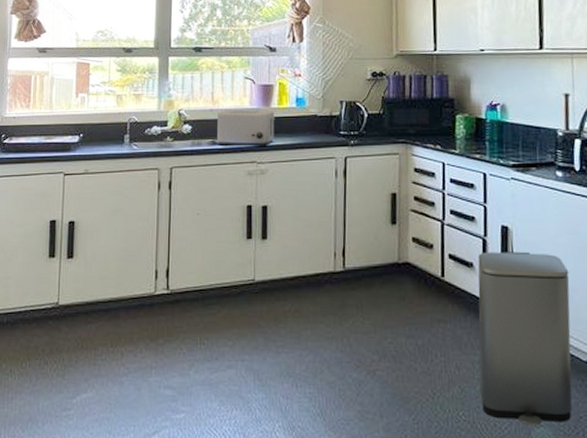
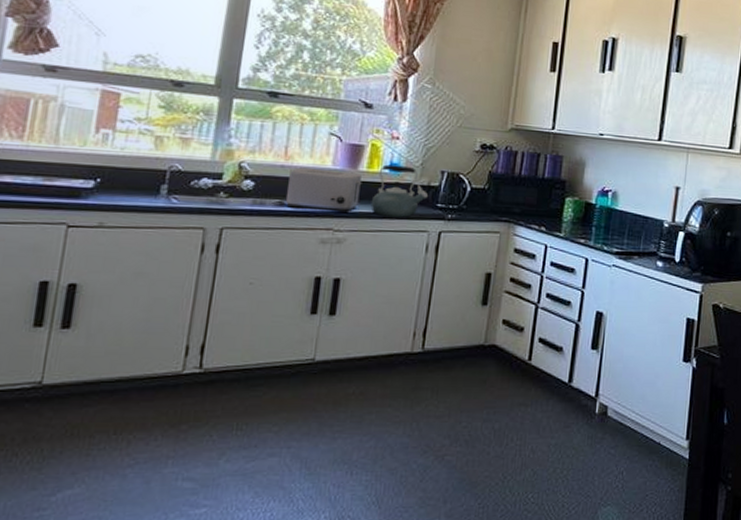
kettle: none [284,99,332,148] -> present [370,164,429,218]
pedal bin: present [478,251,572,426] -> none [552,337,656,505]

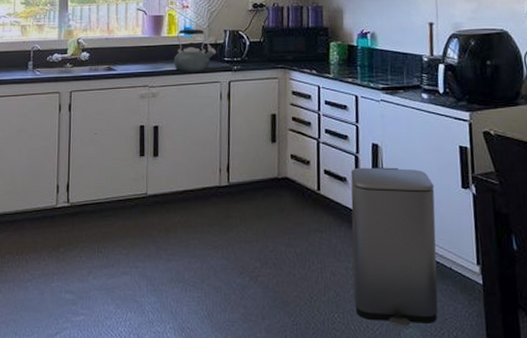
toaster: present [285,167,362,214] -> none [112,38,165,73]
pedal bin: none [552,337,656,505] -> present [350,167,438,327]

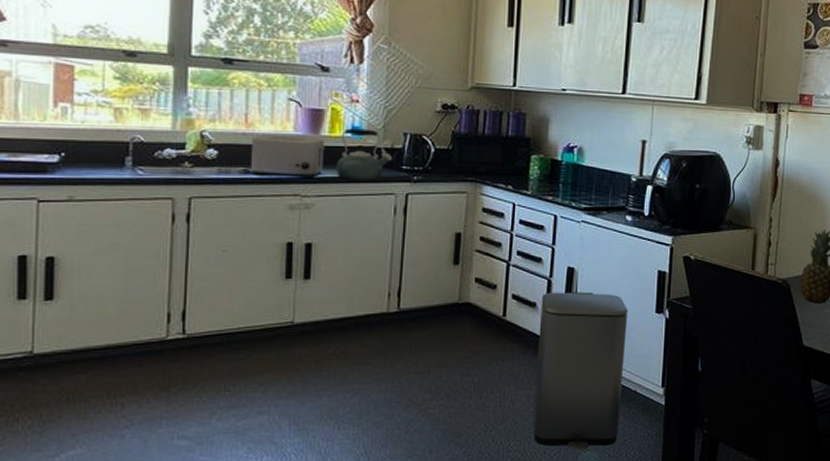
toaster: none [112,38,165,73] -> present [250,134,325,179]

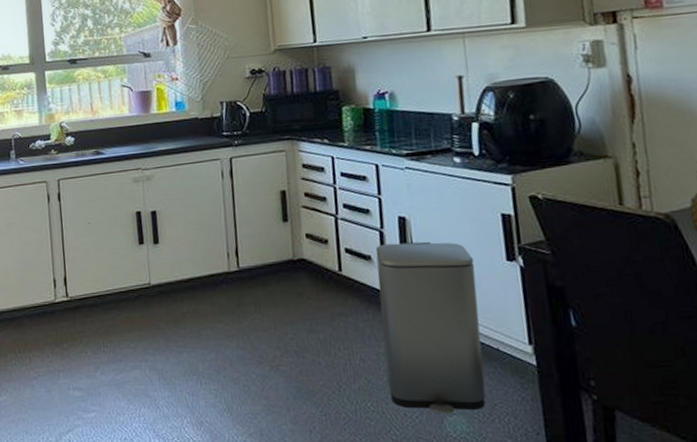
toaster: present [250,134,325,179] -> none [98,116,157,155]
kettle: present [336,128,393,182] -> none [166,102,214,152]

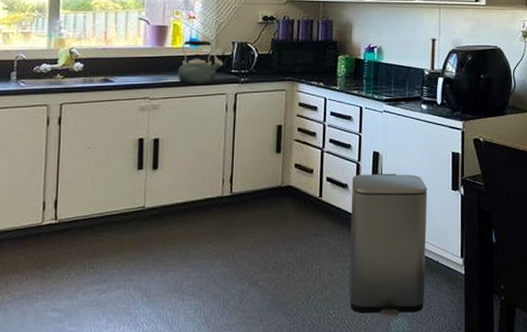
kettle: none [166,102,214,152] -> present [177,40,224,85]

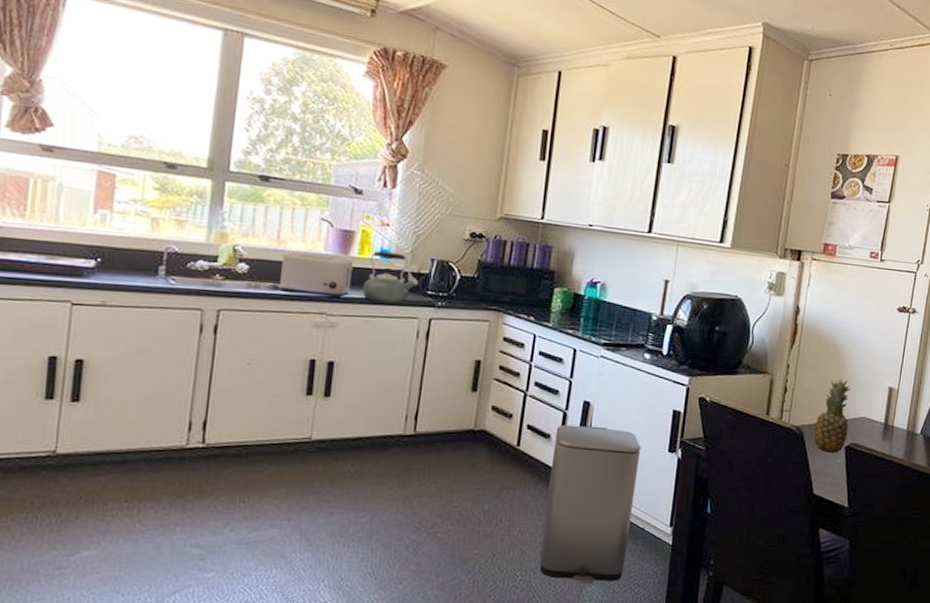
toaster: none [109,48,169,84] -> present [279,252,354,298]

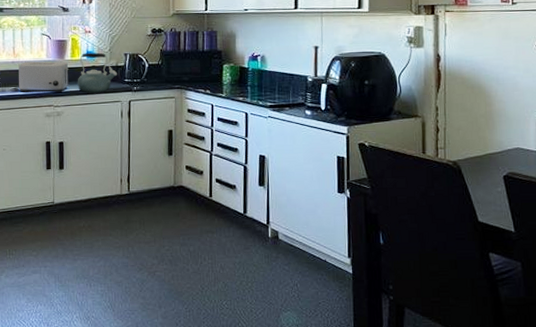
pedal bin: present [539,424,641,585] -> none [239,175,314,311]
fruit: present [814,379,852,453] -> none [470,115,504,183]

